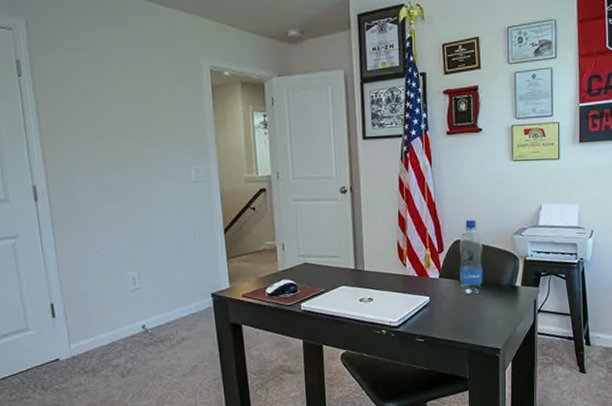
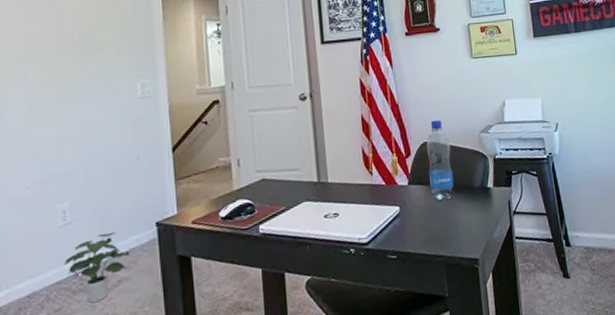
potted plant: none [136,298,191,355] -> present [63,231,131,304]

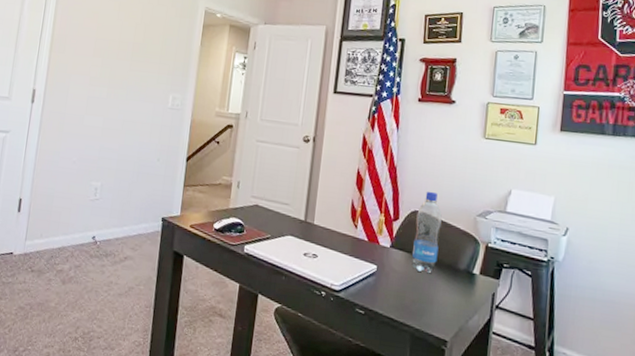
potted plant: present [63,231,131,304] -> none [88,214,139,270]

